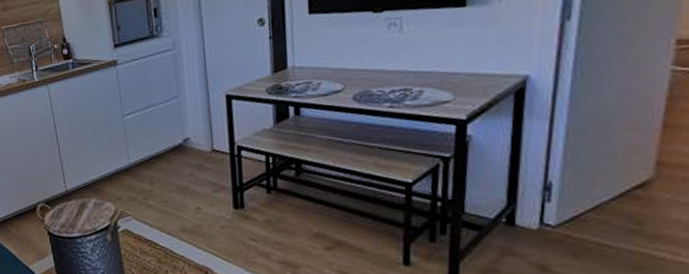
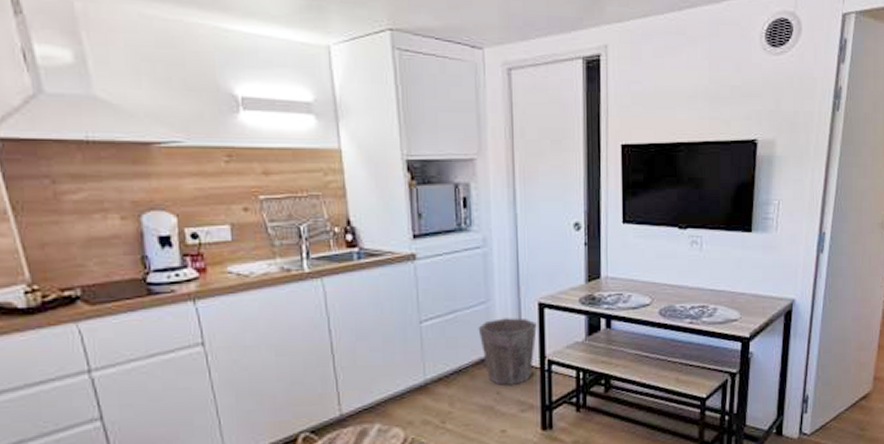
waste bin: none [171,109,226,169] -> present [478,318,537,385]

